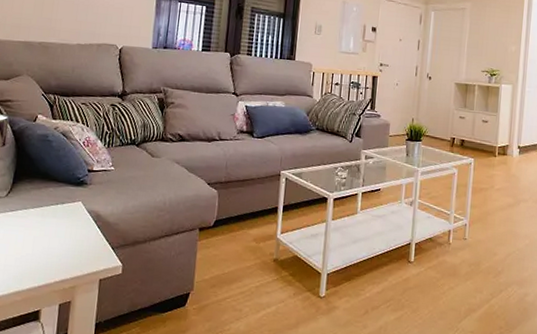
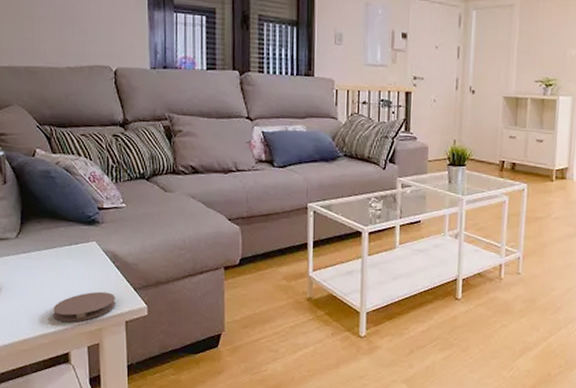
coaster: none [30,249,93,279] -> present [53,291,116,322]

